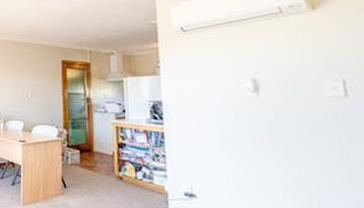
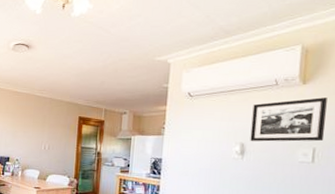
picture frame: none [258,22,354,76] -> present [250,97,327,142]

